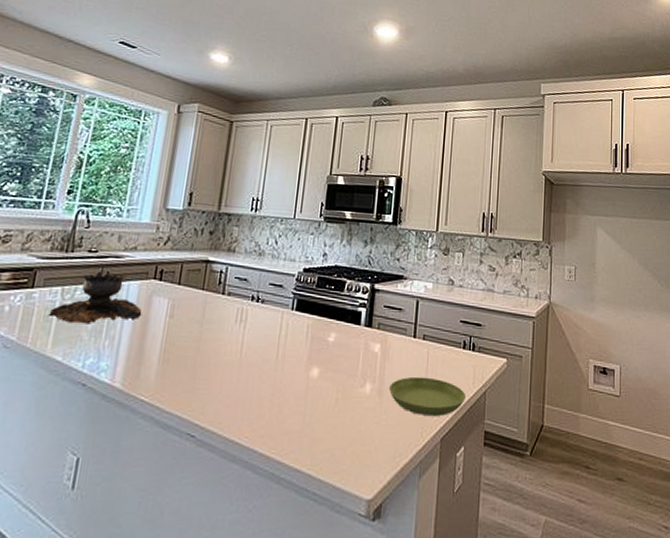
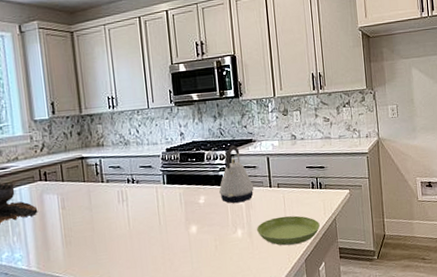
kettle: none [354,279,396,350] -> present [219,146,254,203]

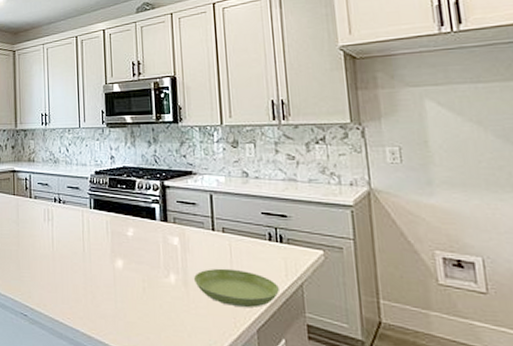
kettle: present [219,146,254,203] -> none [150,176,193,243]

